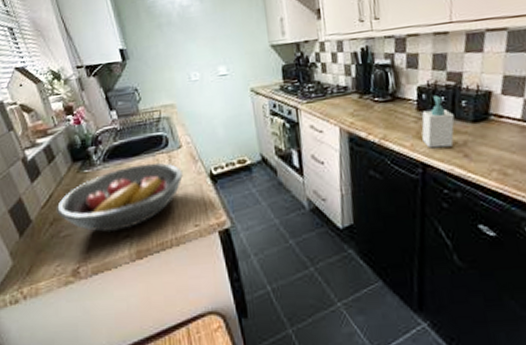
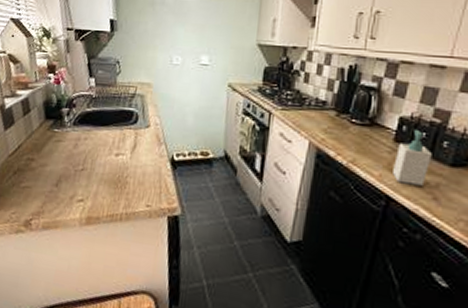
fruit bowl: present [56,162,183,233] -> none [21,134,146,194]

